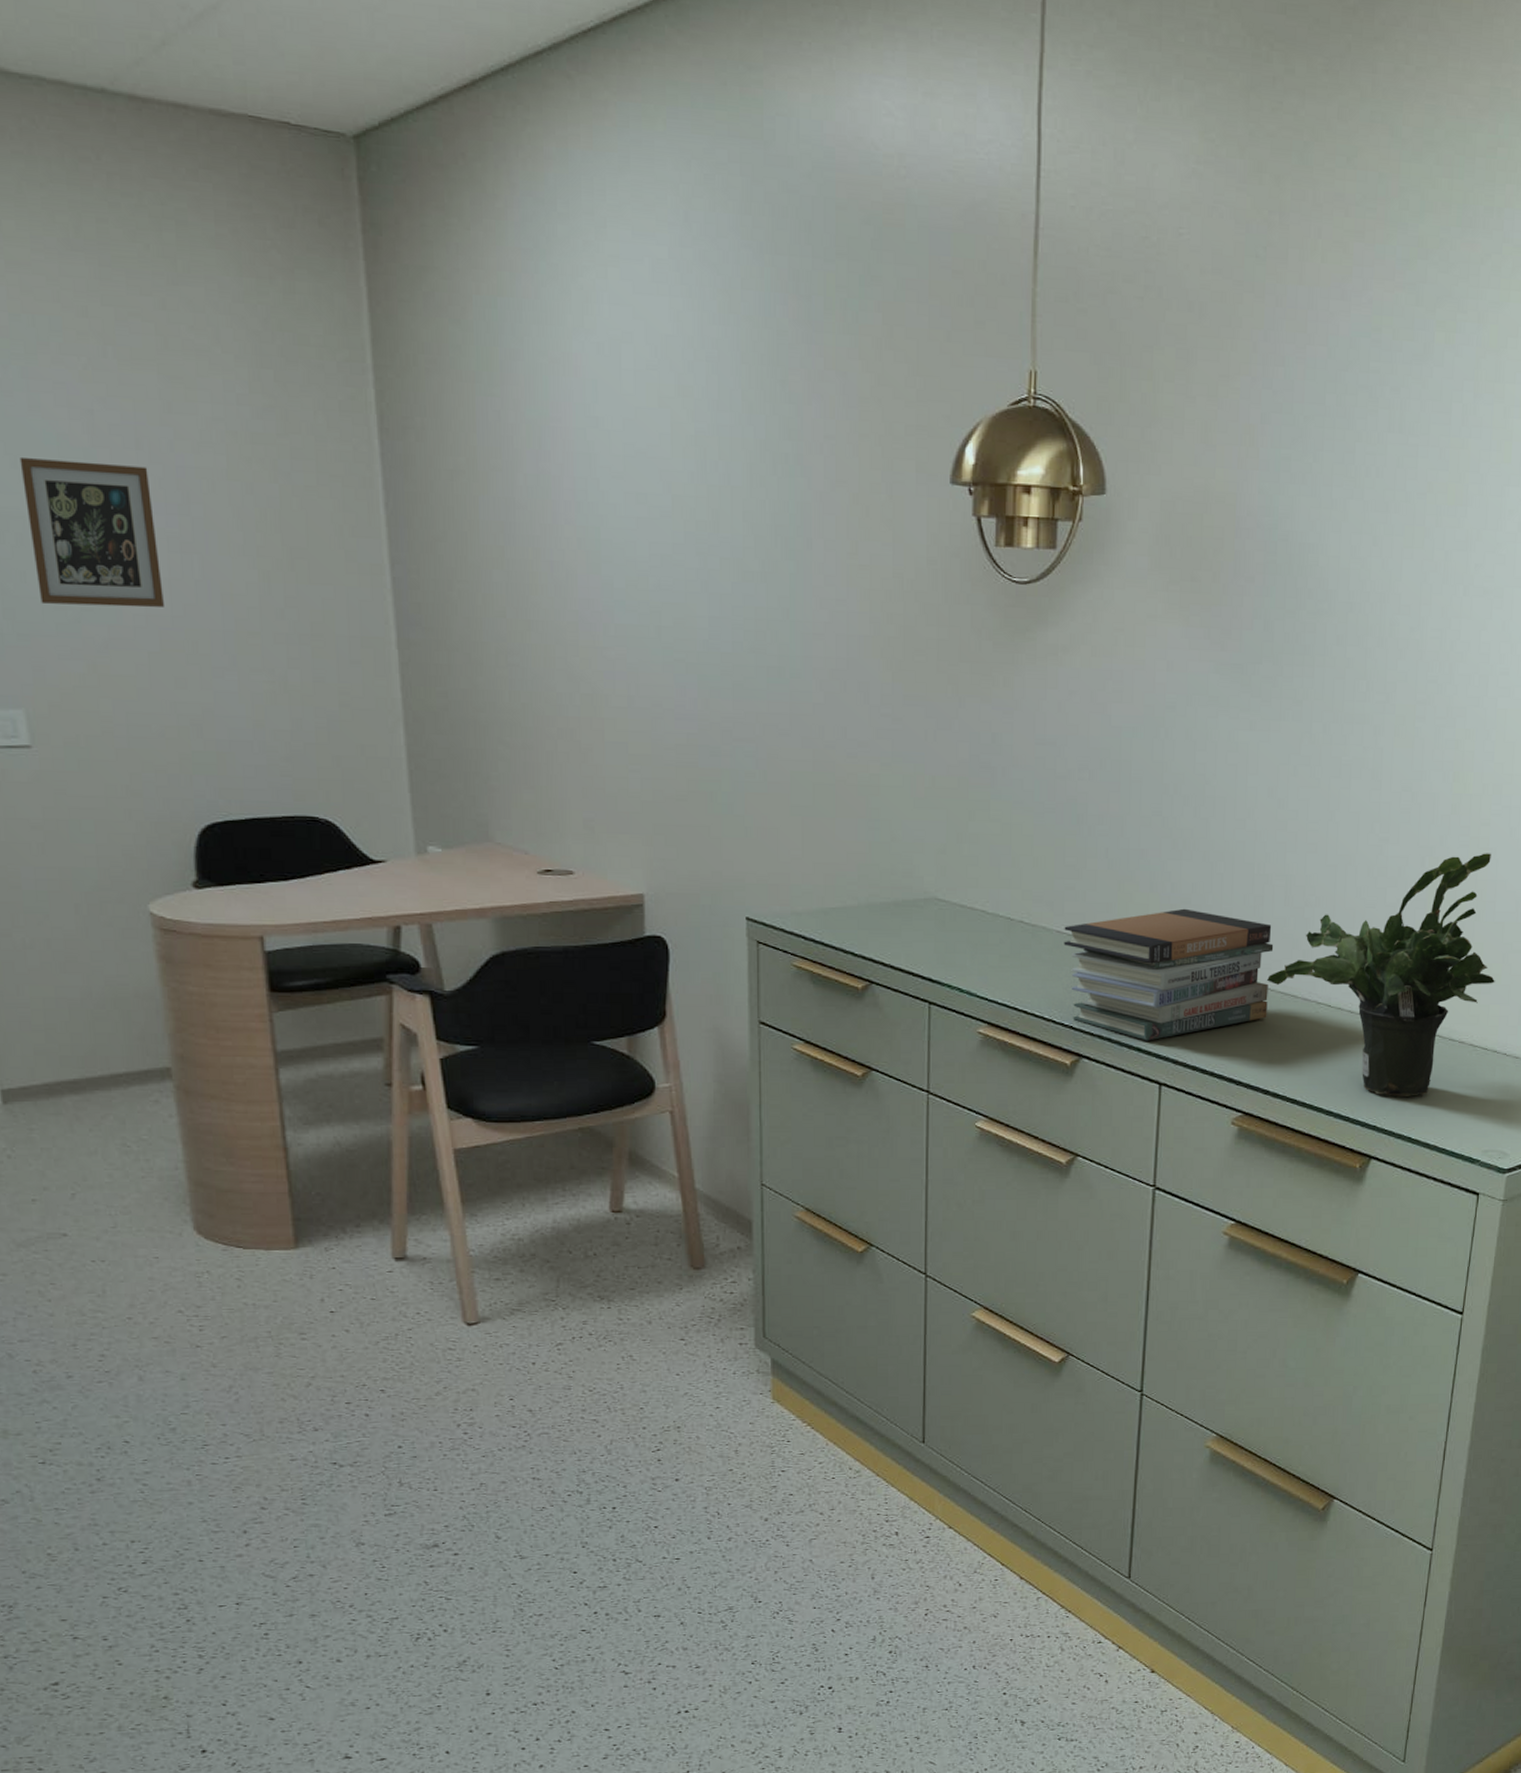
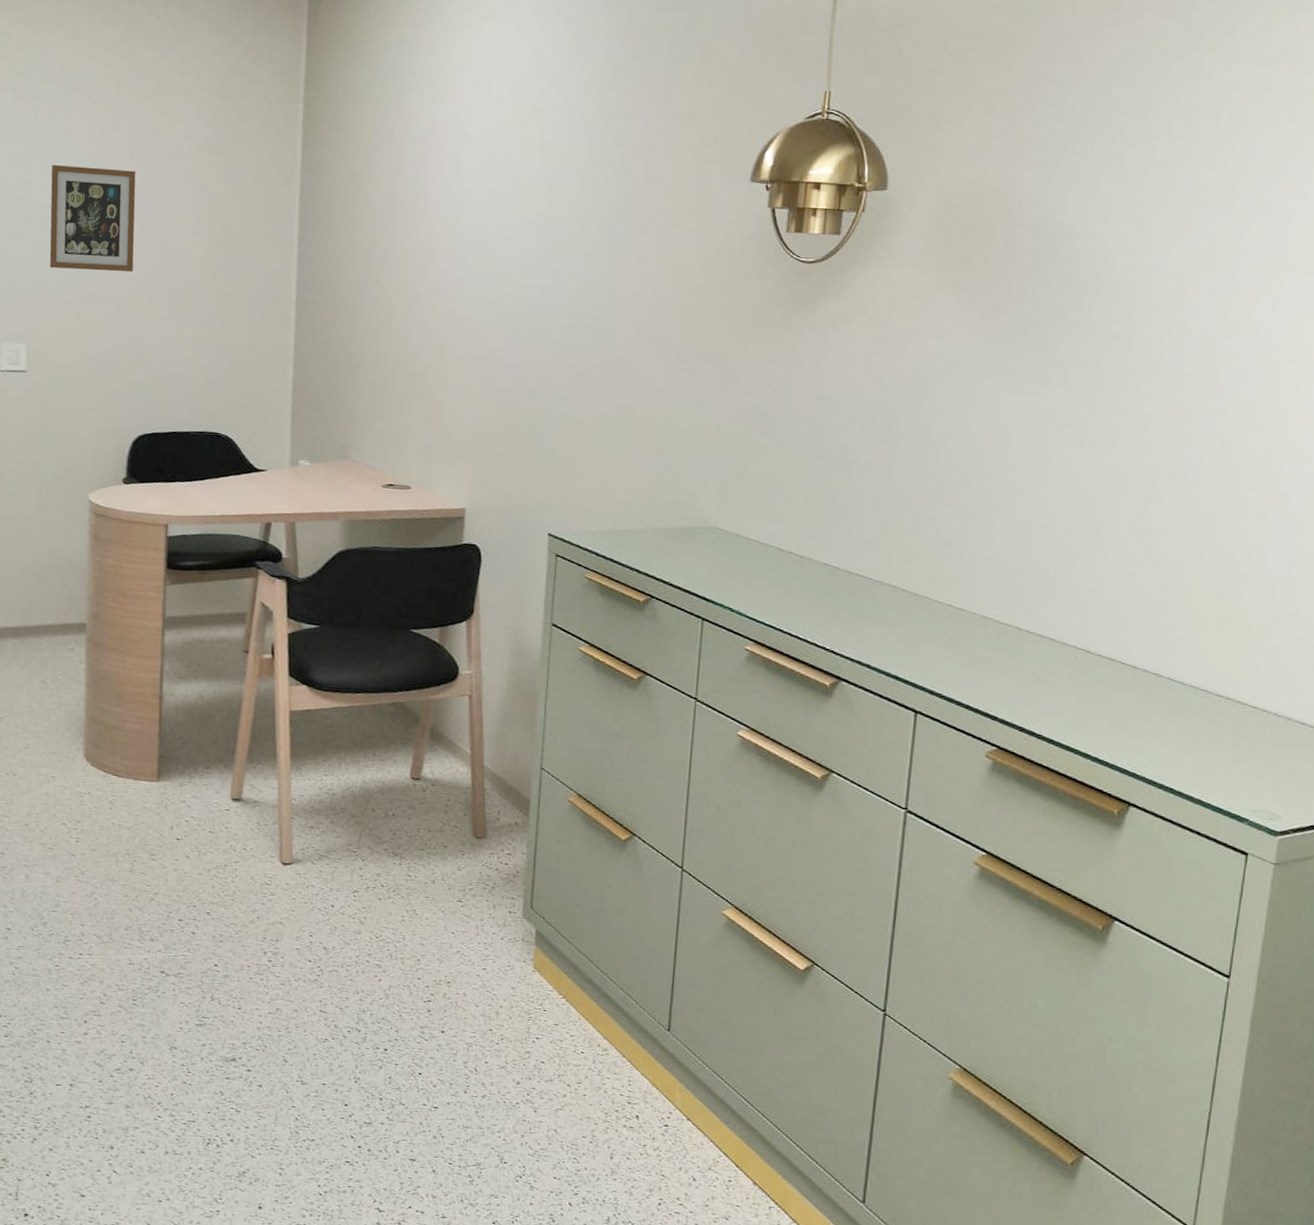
book stack: present [1064,908,1274,1041] -> none [829,550,1033,671]
potted plant: present [1267,853,1495,1096] -> none [1026,516,1265,748]

